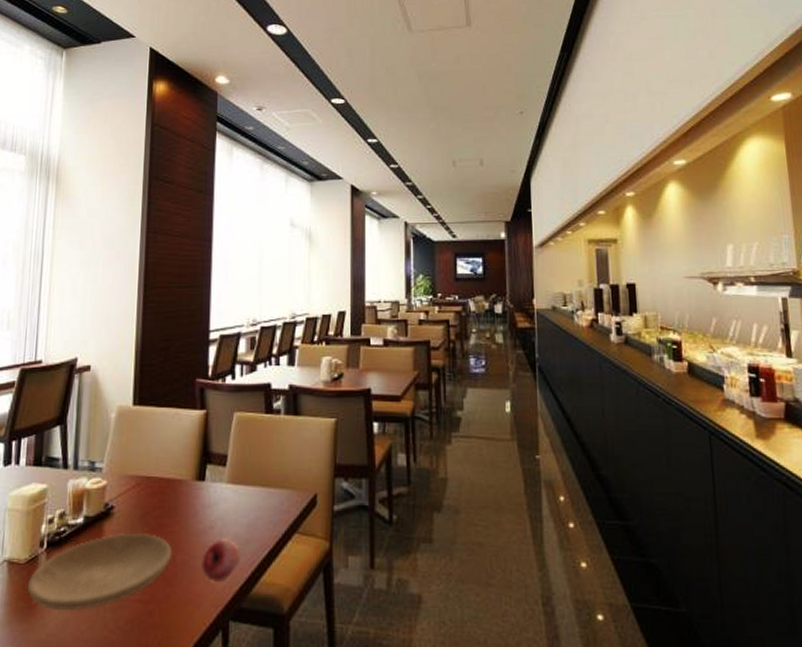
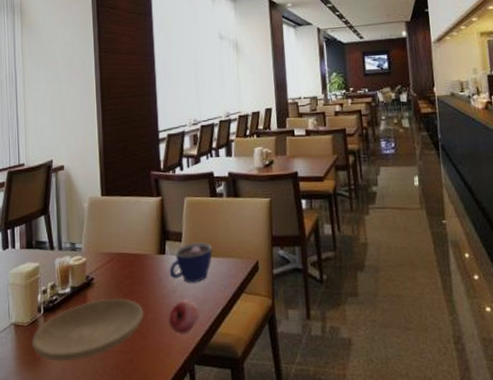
cup: none [208,467,262,518] -> present [169,241,212,283]

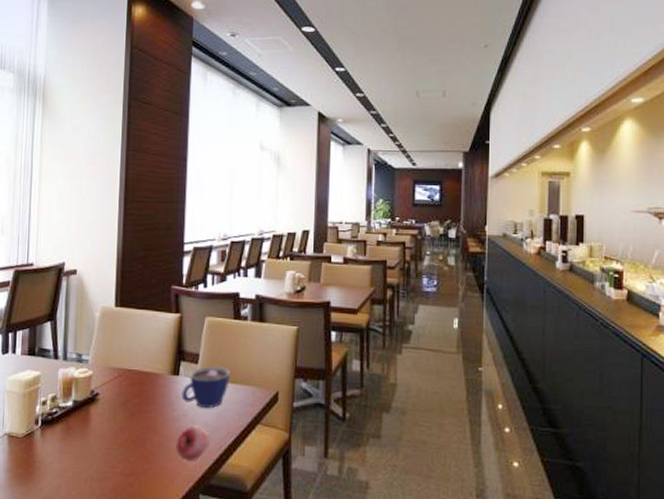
plate: present [32,297,144,362] -> none [25,416,150,479]

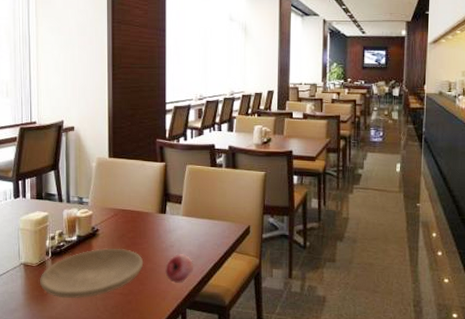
plate: none [25,416,150,479] -> present [40,247,144,299]
cup: present [181,366,230,409] -> none [168,205,209,241]

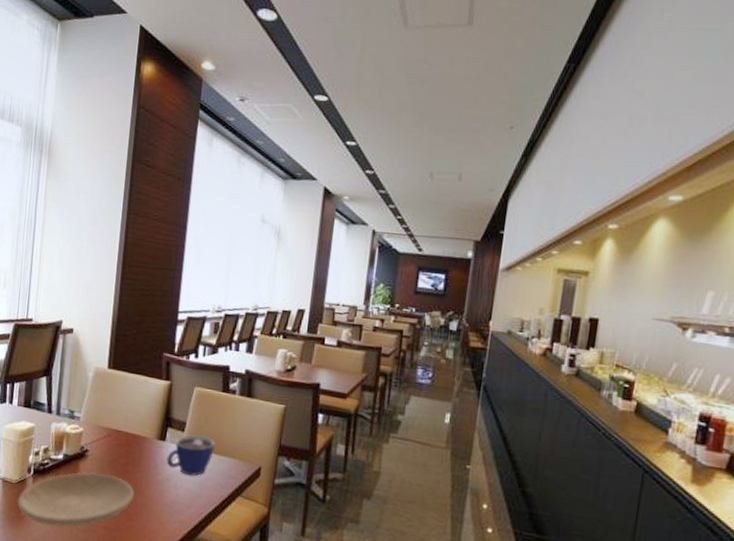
fruit: present [165,254,193,283] -> none [157,490,191,524]
cup: none [168,205,209,241] -> present [166,435,215,476]

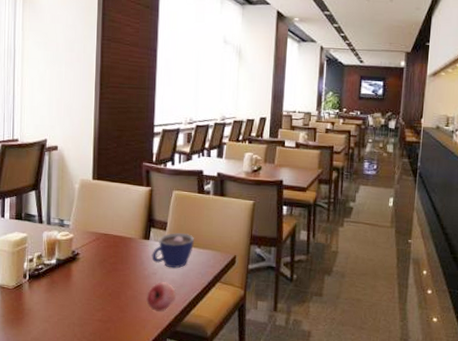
plate: present [17,472,135,528] -> none [16,272,125,324]
fruit: none [157,490,191,524] -> present [146,282,176,312]

